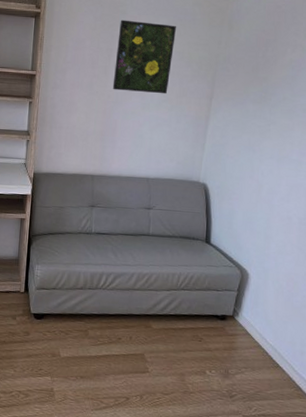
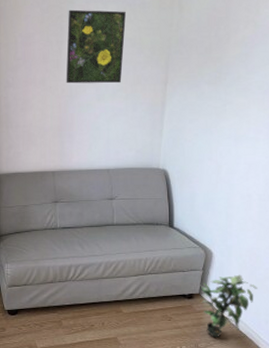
potted plant: none [234,299,294,365] -> present [201,274,258,338]

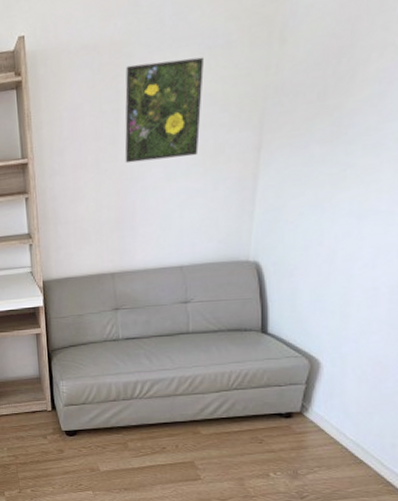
potted plant: present [201,274,258,338] -> none [303,388,383,464]

